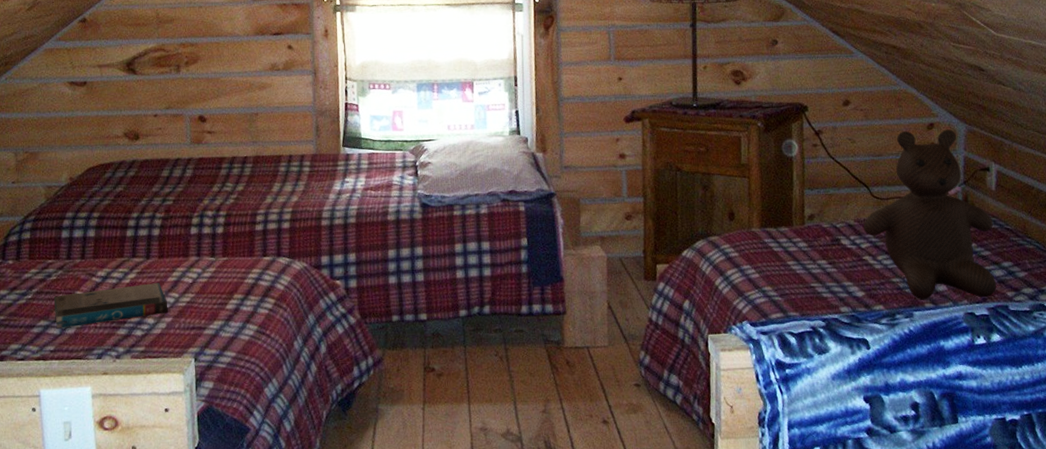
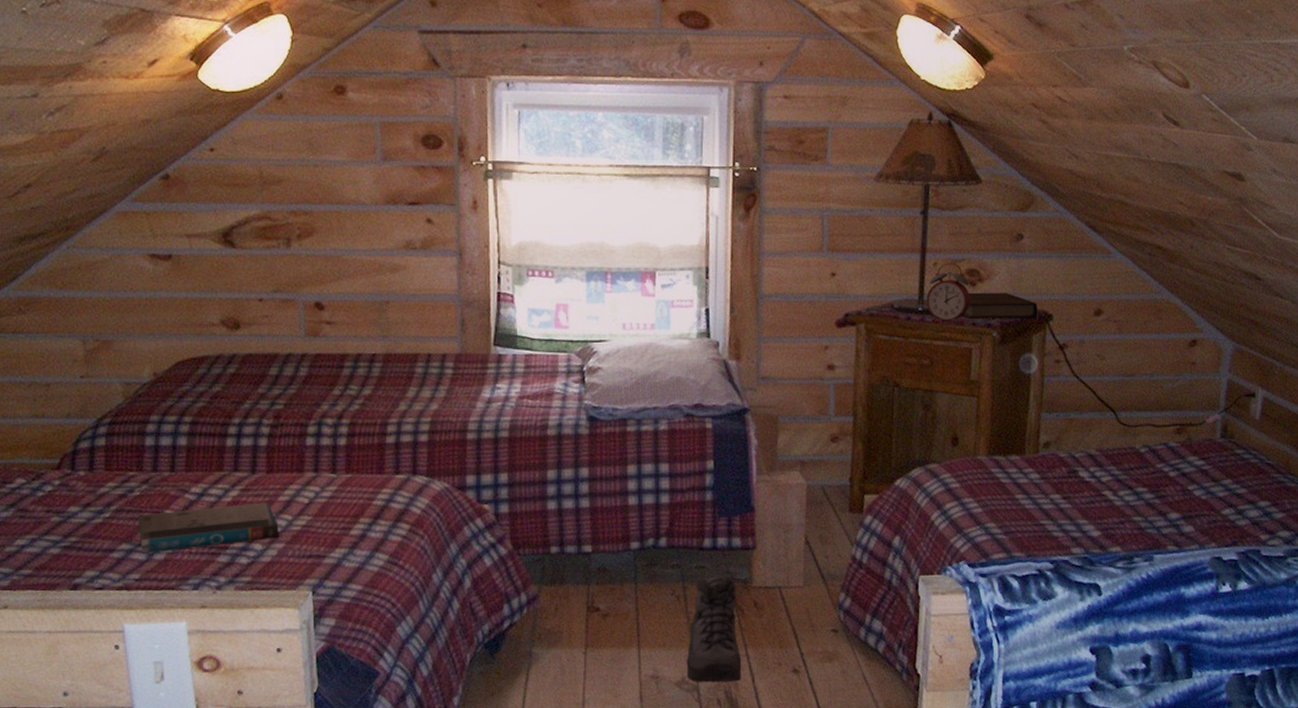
hiking boot: none [510,335,558,434] -> present [686,573,742,683]
alarm clock: none [699,65,737,115] -> present [926,262,970,323]
book: none [731,89,795,112] -> present [963,292,1038,319]
teddy bear: present [863,129,997,299] -> none [1106,347,1253,541]

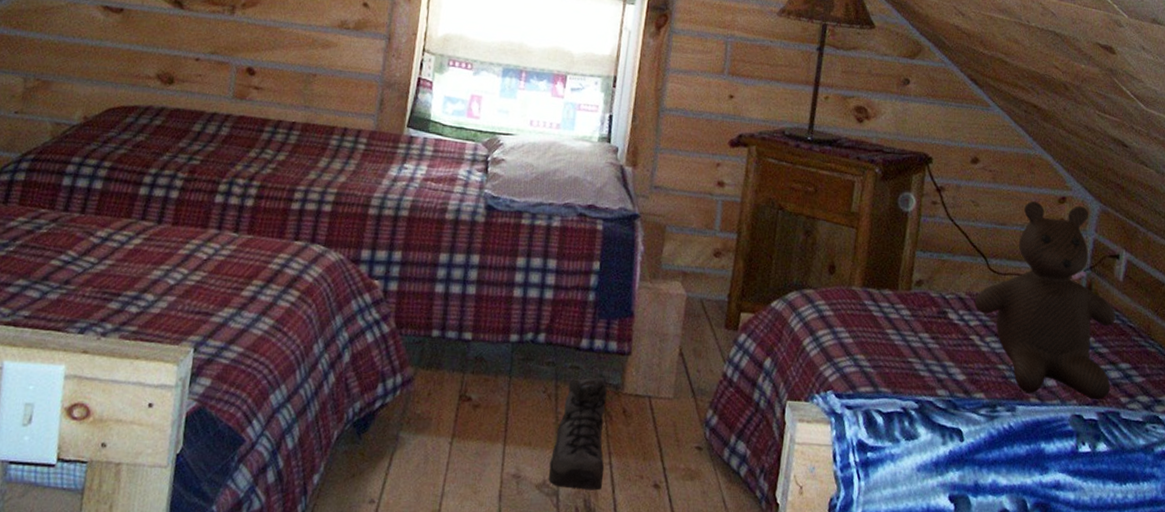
book: present [137,502,280,554] -> none [36,252,174,292]
alarm clock: present [926,262,970,323] -> none [815,97,857,155]
book: present [963,292,1038,319] -> none [849,128,919,159]
teddy bear: none [1106,347,1253,541] -> present [974,200,1115,401]

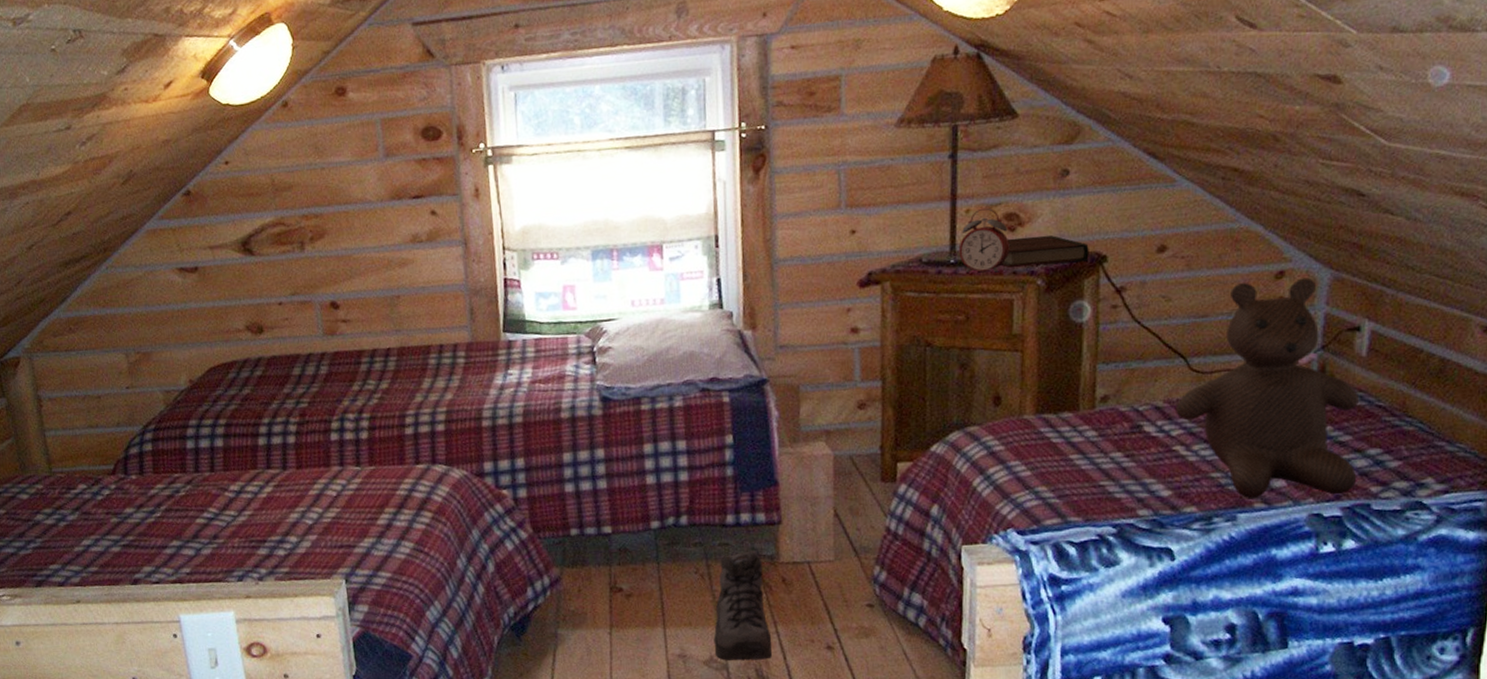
alarm clock: none [815,97,857,155] -> present [958,207,1010,273]
book: none [849,128,919,159] -> present [1002,235,1089,267]

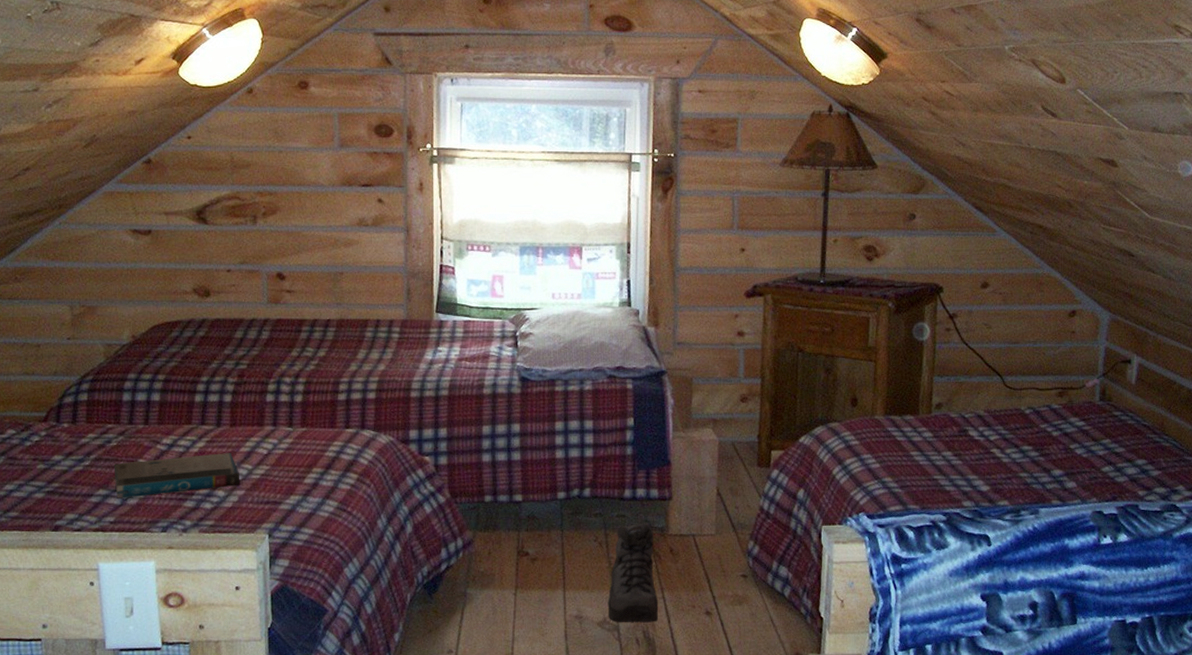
book: none [184,496,312,549] -> present [113,453,241,499]
alarm clock: present [958,207,1010,273] -> none [827,239,868,294]
book: present [1002,235,1089,267] -> none [861,266,929,290]
teddy bear: present [1176,277,1358,498] -> none [993,317,1129,496]

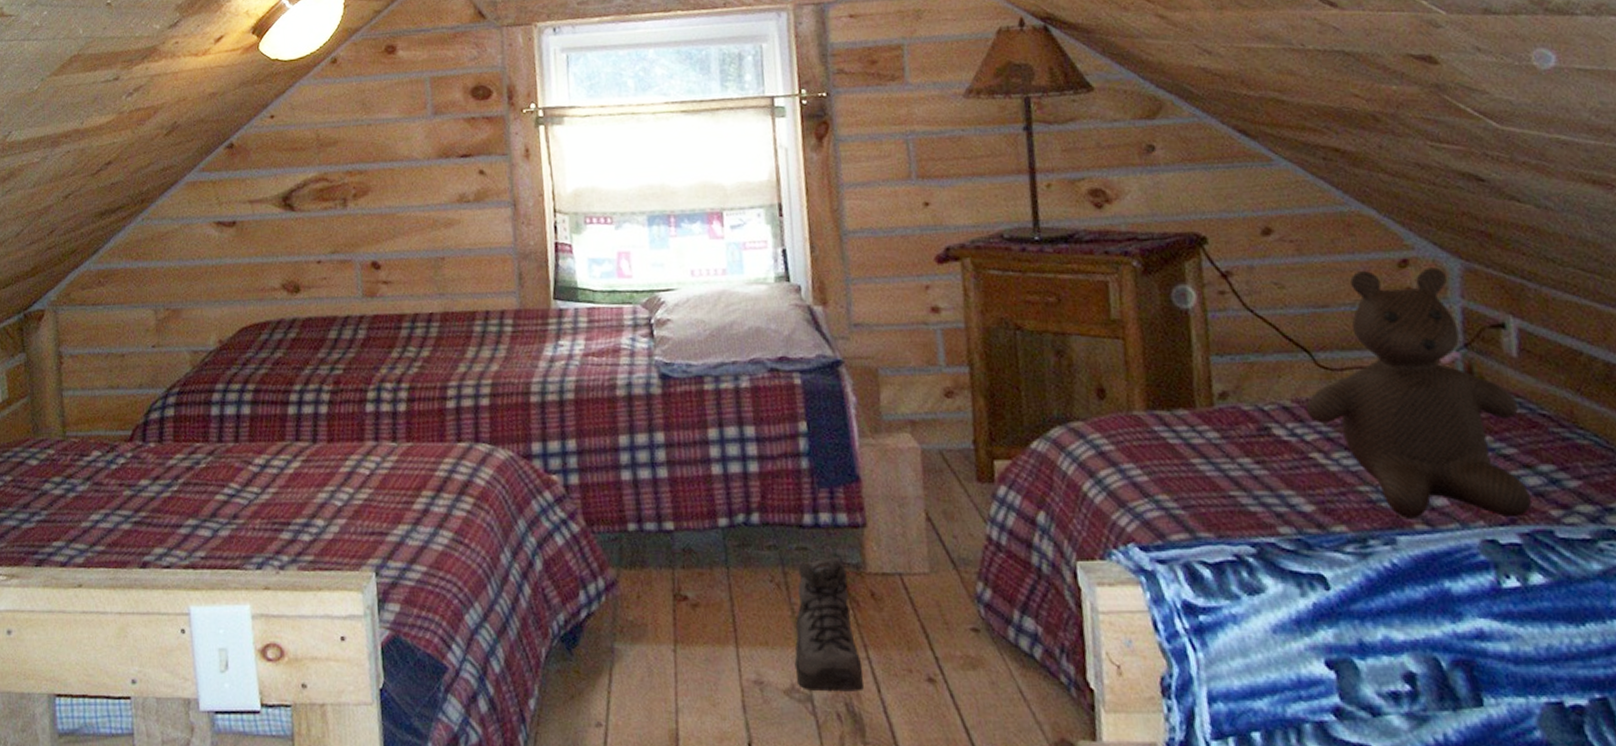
book: present [113,453,241,499] -> none [203,474,341,530]
teddy bear: none [993,317,1129,496] -> present [1306,267,1532,518]

